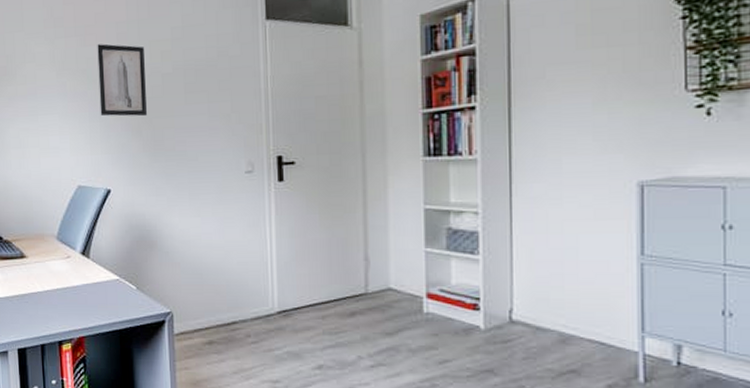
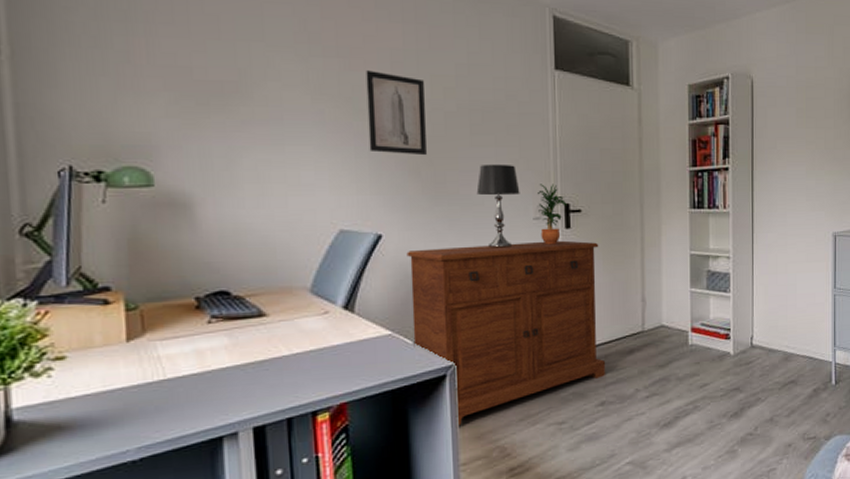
sideboard: none [131,194,323,371] -> present [406,240,605,427]
table lamp: none [191,119,232,202] -> present [476,164,520,248]
potted plant: none [249,136,280,199] -> present [537,184,567,245]

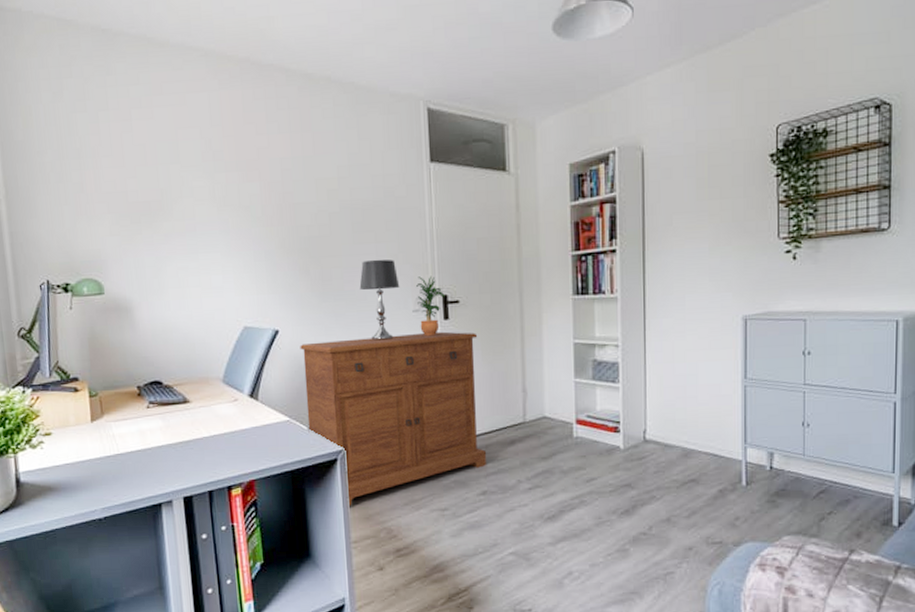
wall art: present [366,70,427,156] -> none [260,180,314,256]

